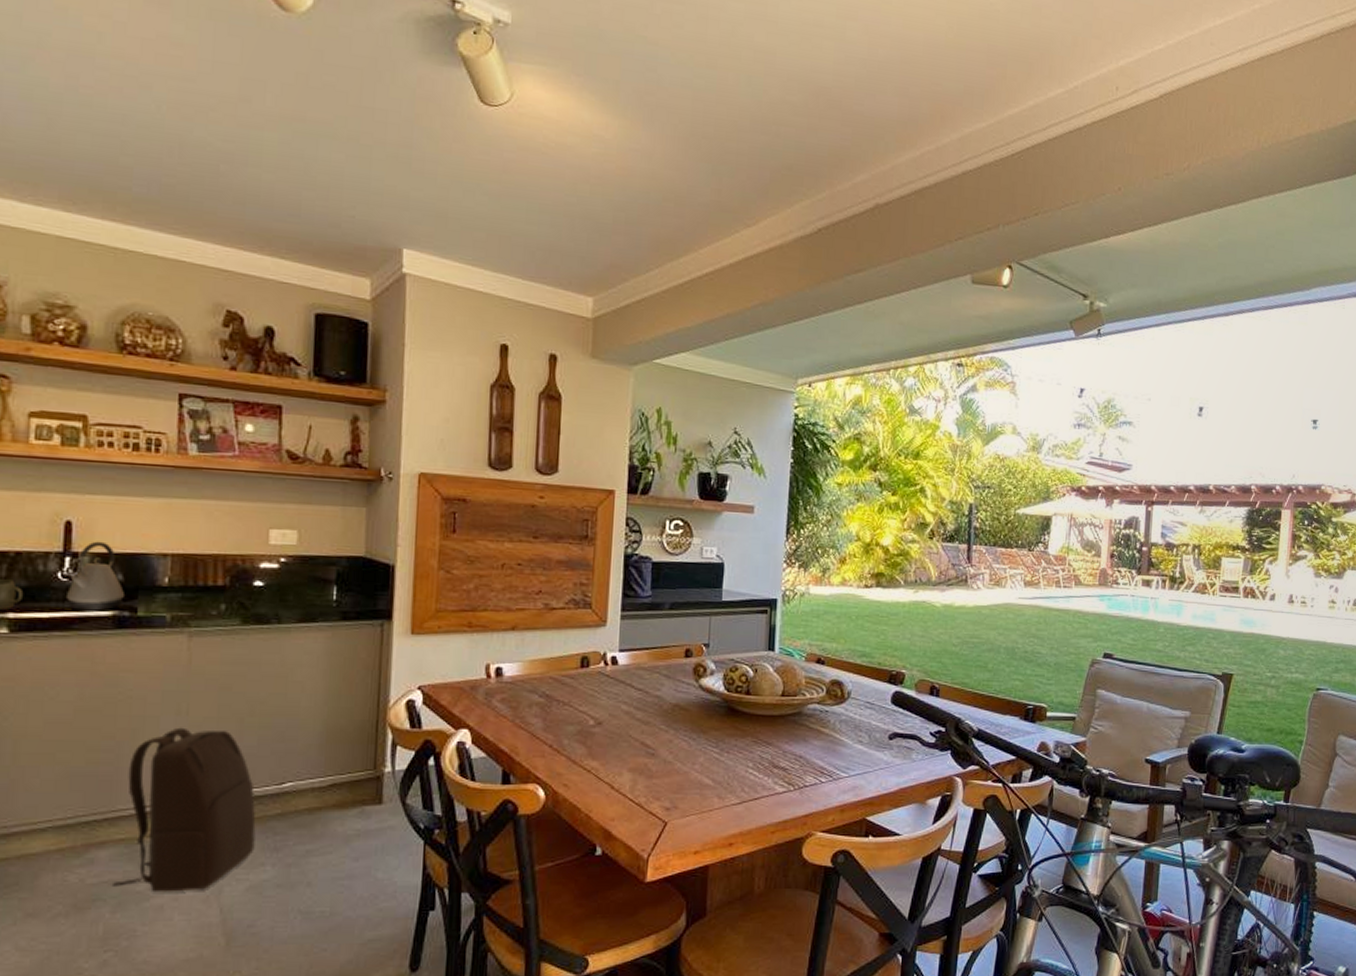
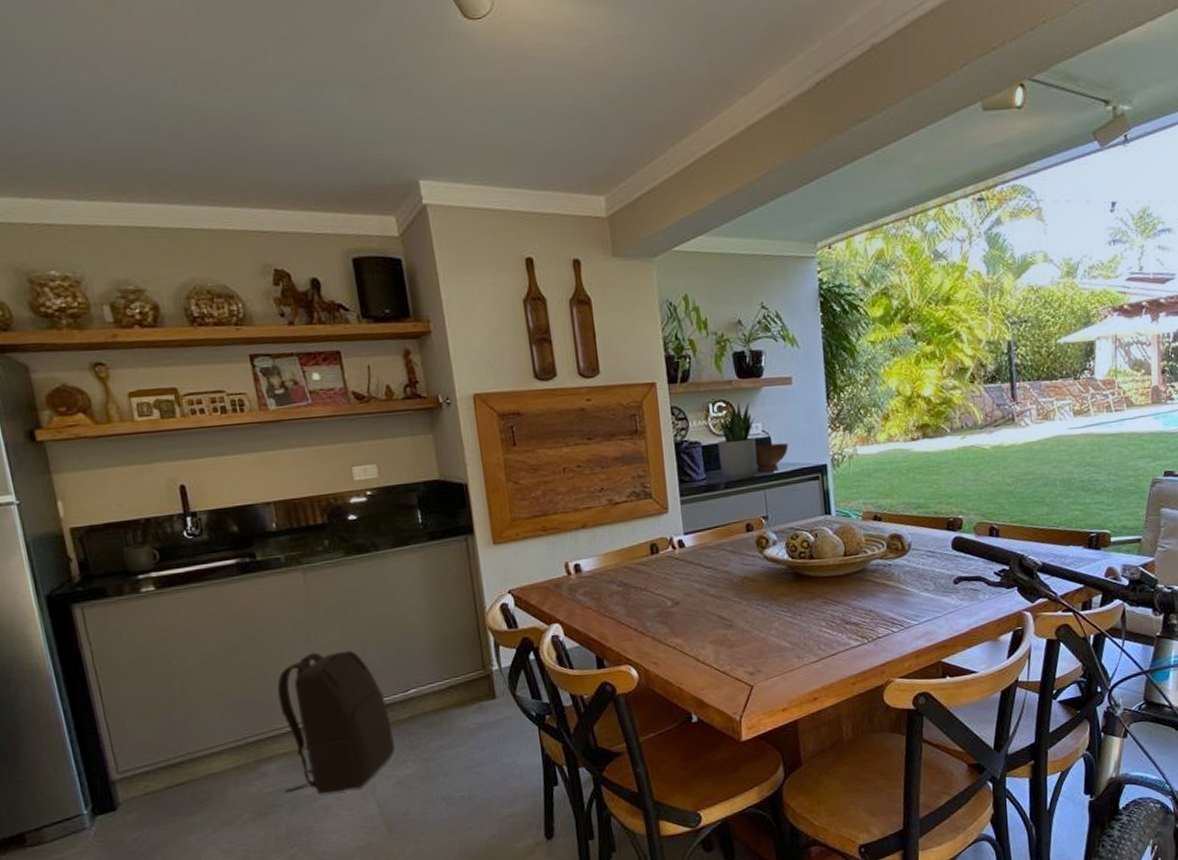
kettle: present [65,541,126,612] -> none [194,499,243,563]
planter: none [667,523,711,602] -> present [716,401,758,480]
bowl: none [705,569,741,599] -> present [754,442,789,473]

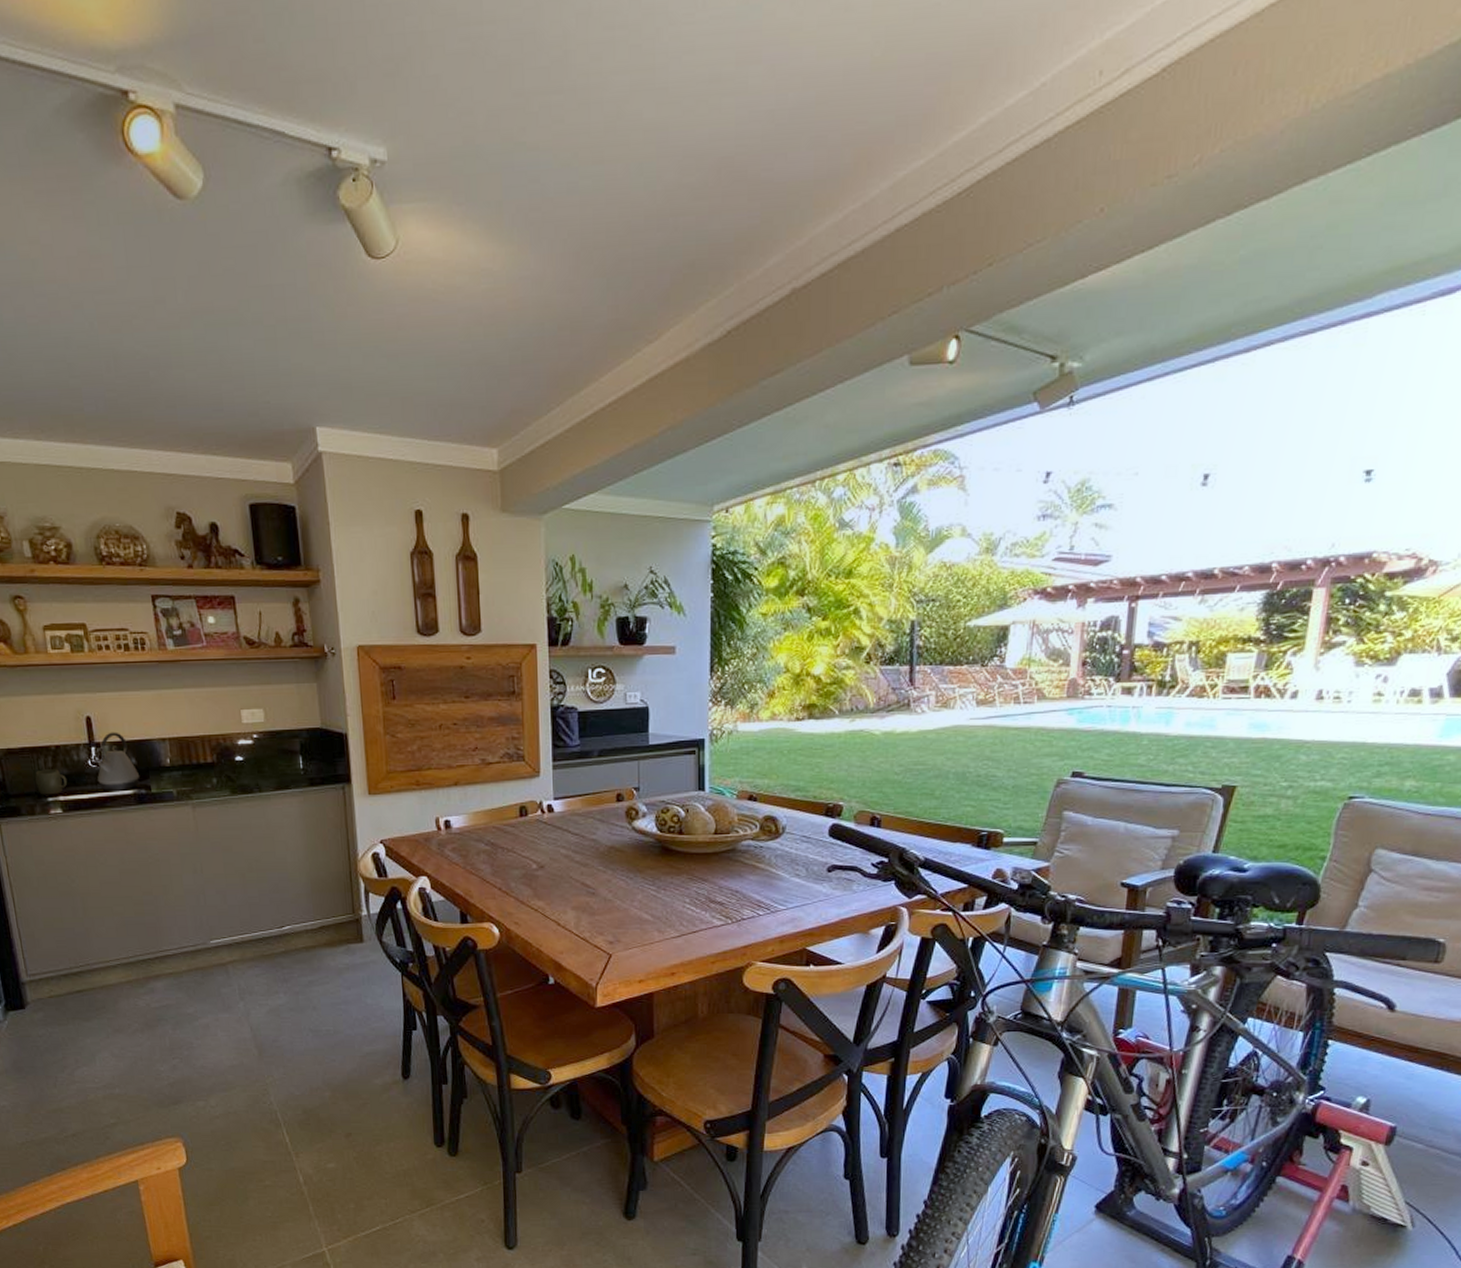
kettle: none [194,499,243,563] -> present [97,732,140,791]
backpack: present [277,651,395,795] -> none [166,883,269,1014]
planter: present [716,401,758,480] -> none [594,669,634,748]
bowl: present [754,442,789,473] -> none [631,714,666,743]

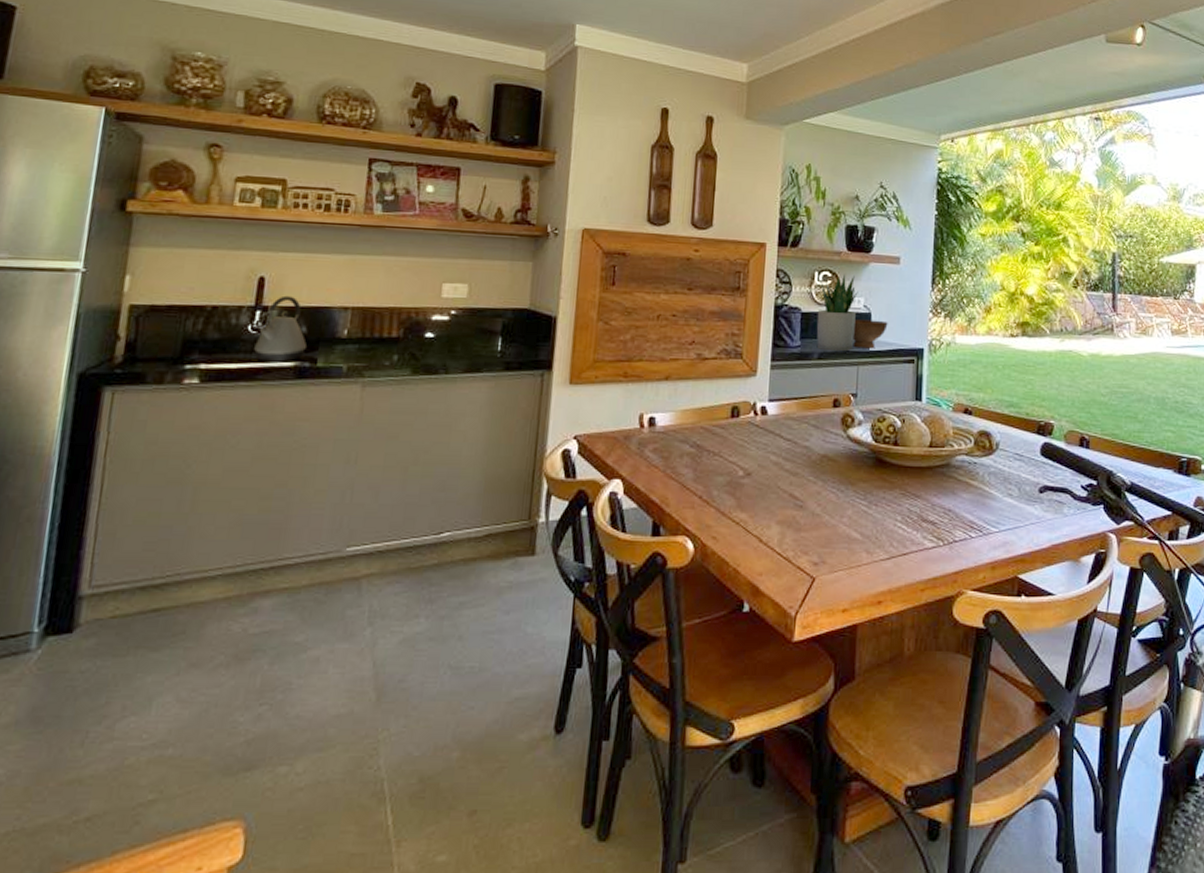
mug: present [35,769,68,795] -> none [175,332,216,362]
planter: none [594,669,634,748] -> present [816,274,858,352]
bowl: none [631,714,666,743] -> present [852,319,888,349]

